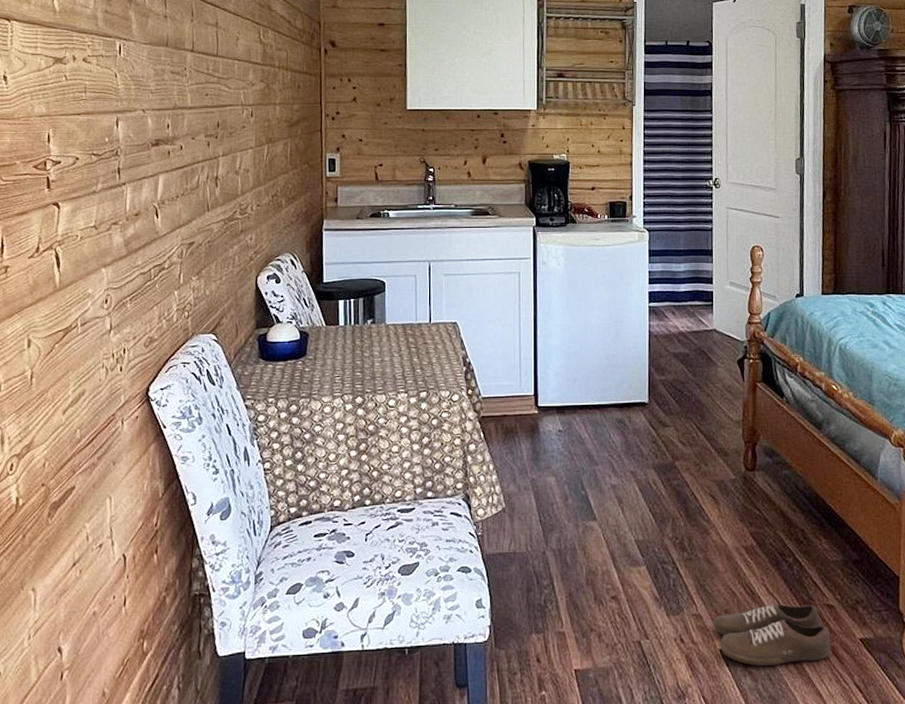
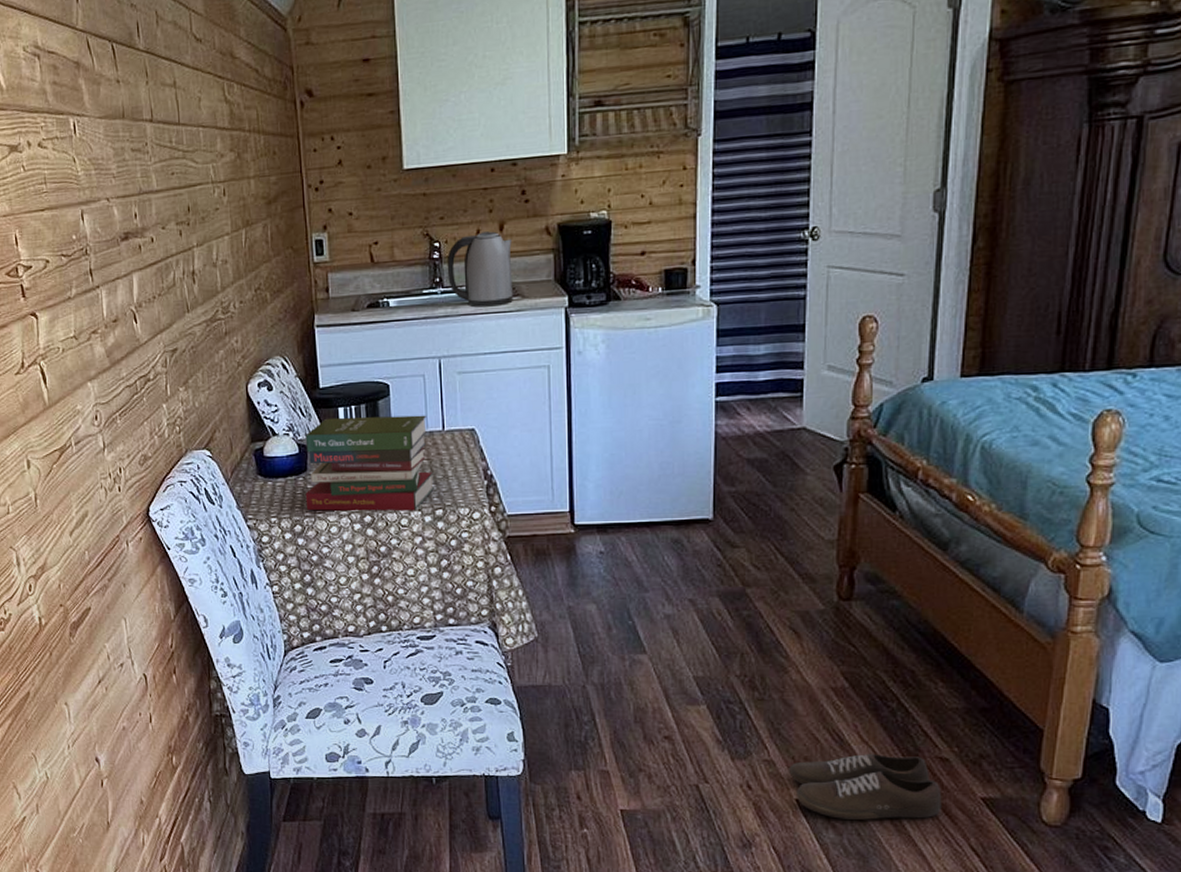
books: none [302,309,420,394] -> present [305,415,434,512]
kettle: none [439,163,492,222] -> present [446,231,513,308]

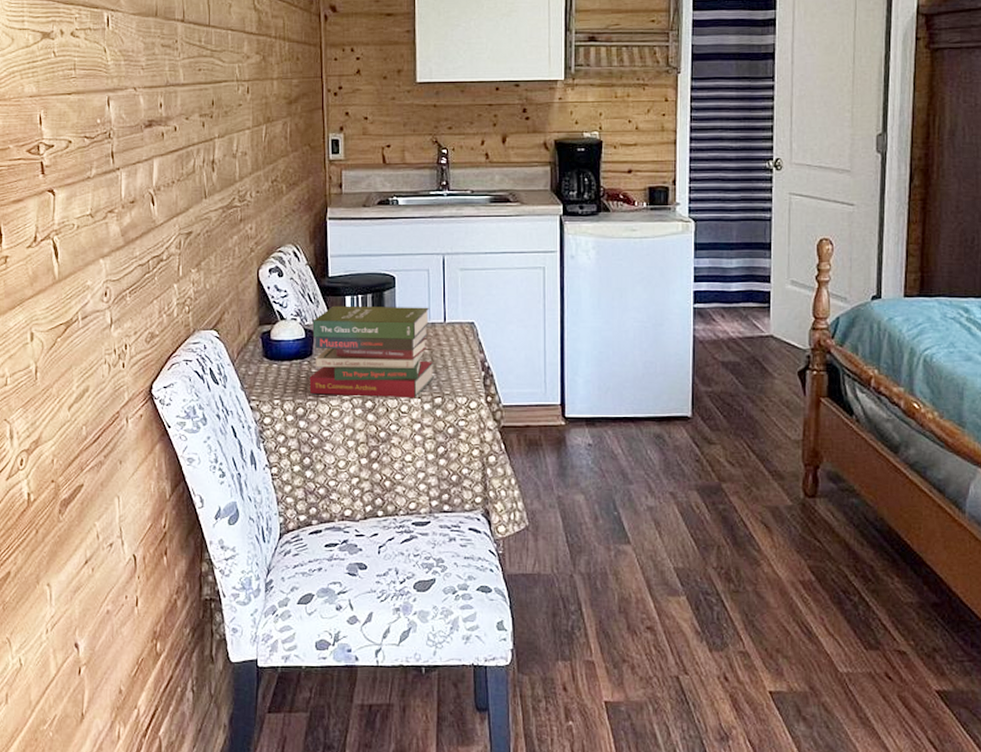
kettle: present [446,231,513,308] -> none [453,143,513,210]
shoe: present [789,753,942,820] -> none [763,645,901,713]

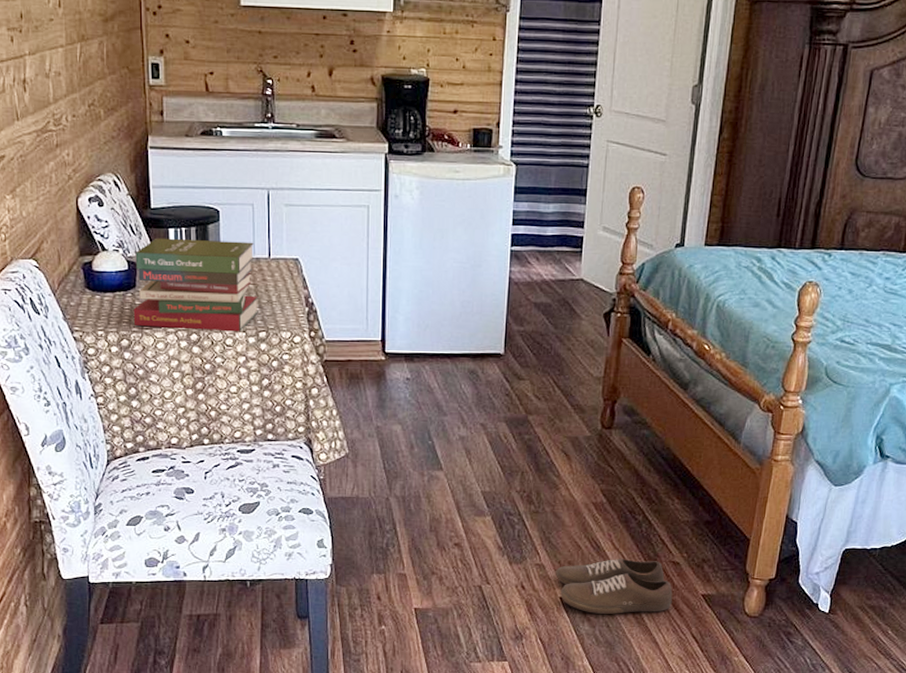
shoe: none [763,645,901,713] -> present [556,558,673,614]

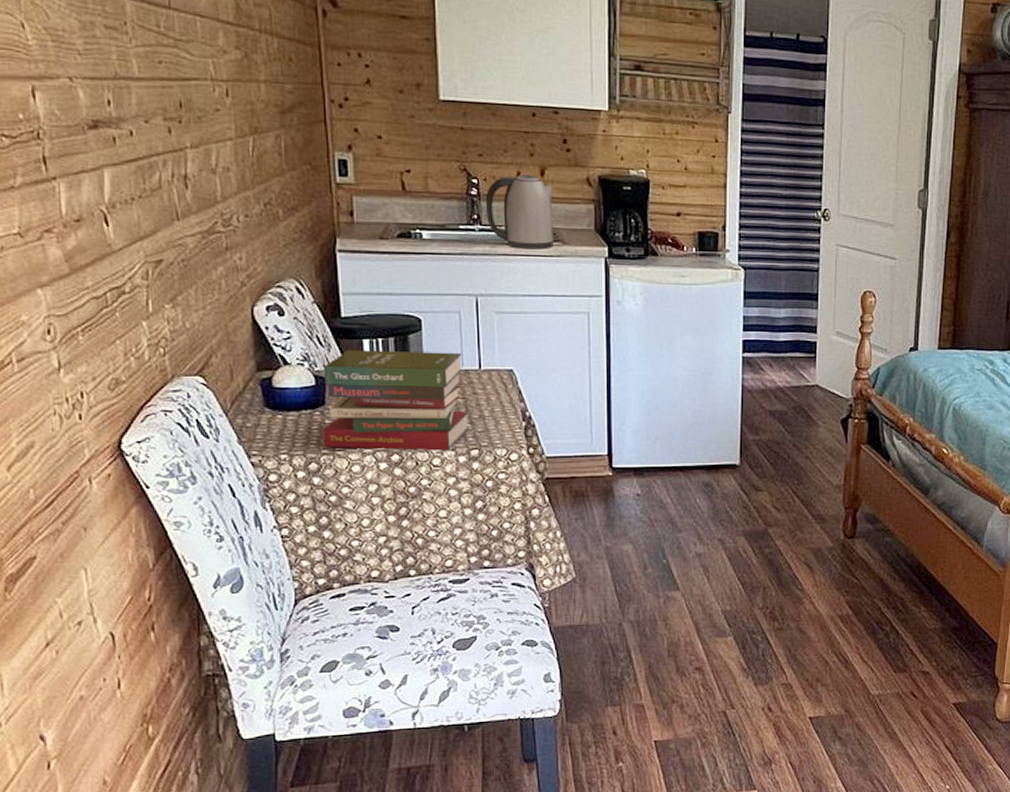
kettle: none [278,75,339,146] -> present [485,174,553,250]
shoe: present [556,558,673,614] -> none [804,671,924,732]

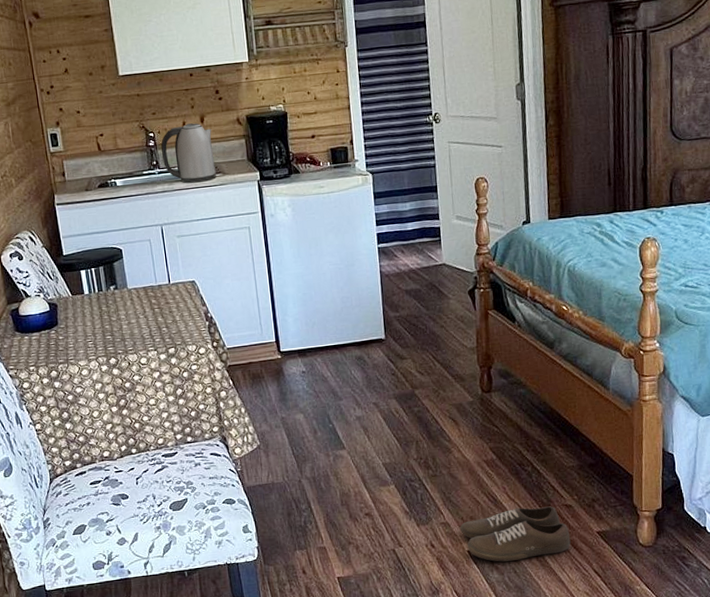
books: present [322,349,469,451] -> none [54,272,166,358]
shoe: none [804,671,924,732] -> present [460,506,571,562]

